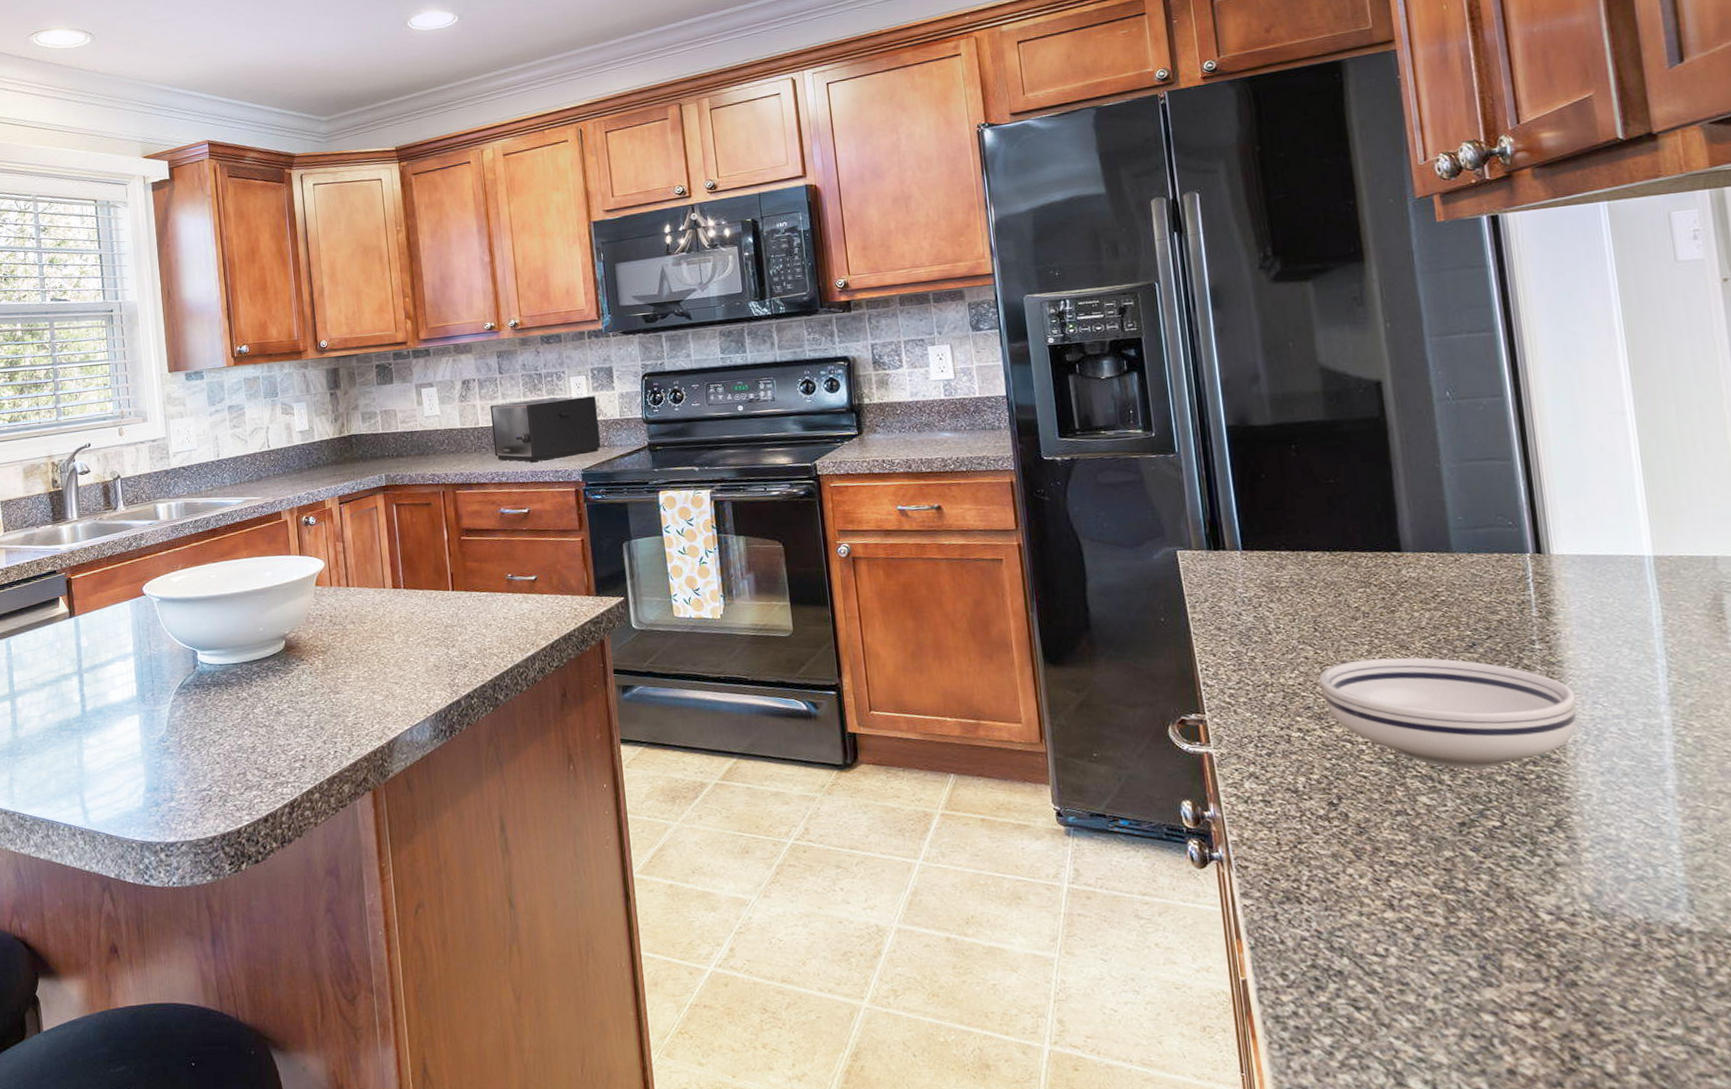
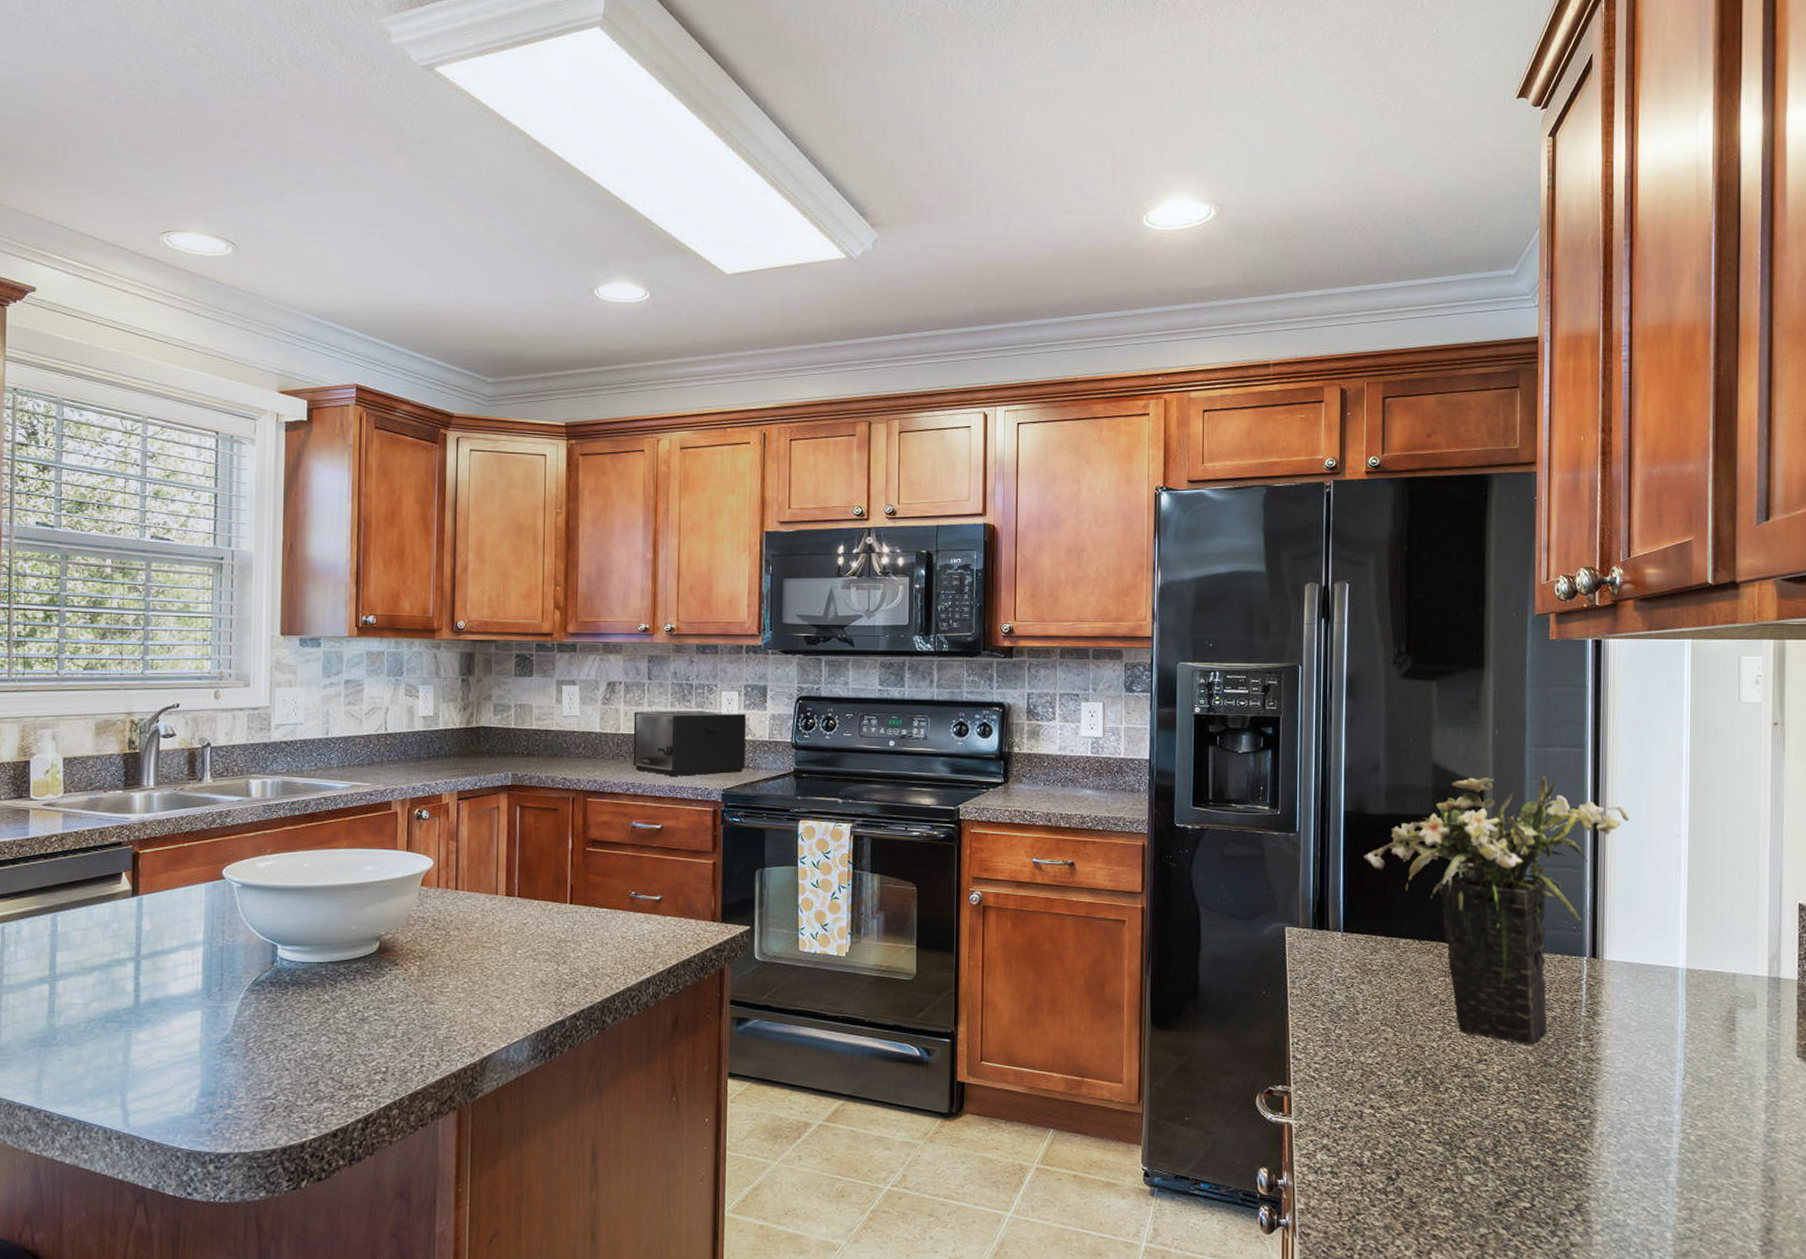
flower arrangement: none [1254,366,1561,652] -> present [1364,776,1630,1045]
bowl: present [1318,657,1577,769] -> none [1394,1045,1607,1153]

